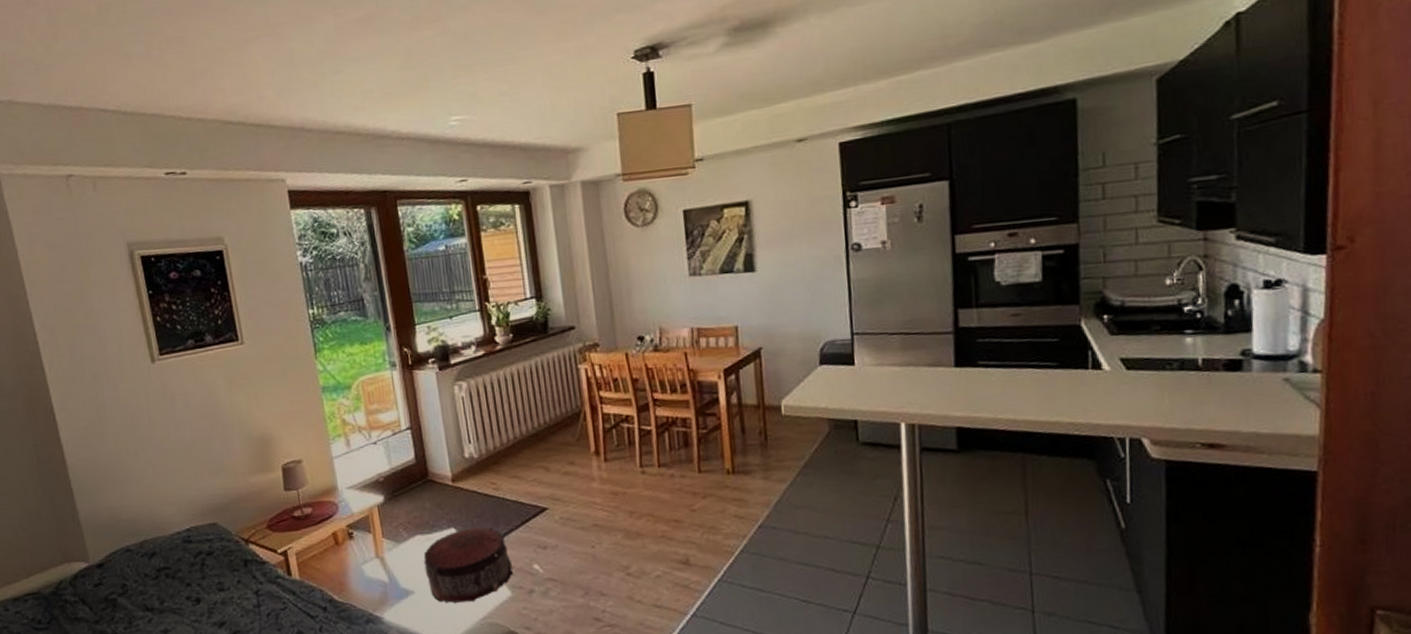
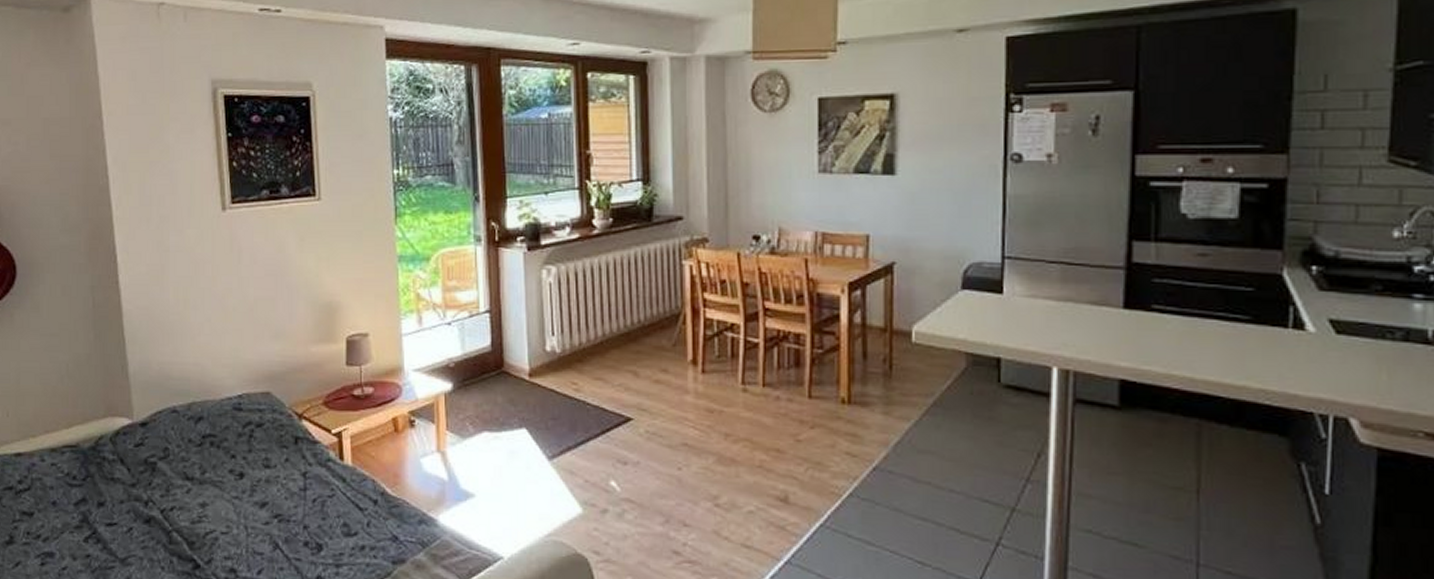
pouf: present [423,526,514,603] -> none [489,430,587,514]

